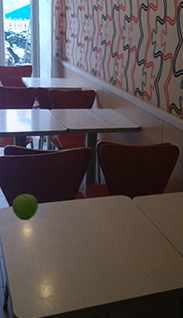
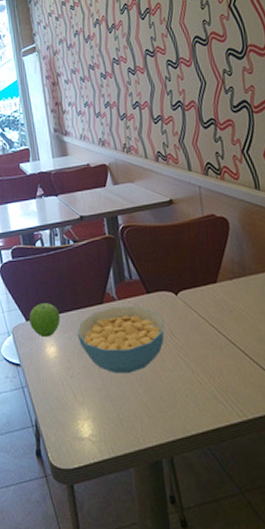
cereal bowl: none [50,202,120,253] -> present [77,305,165,373]

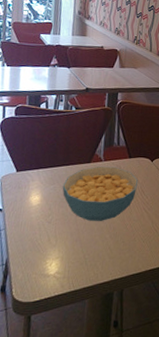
fruit: present [28,303,60,338] -> none [19,157,50,187]

